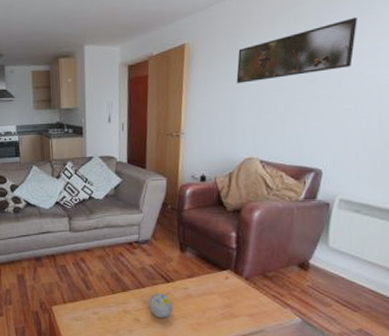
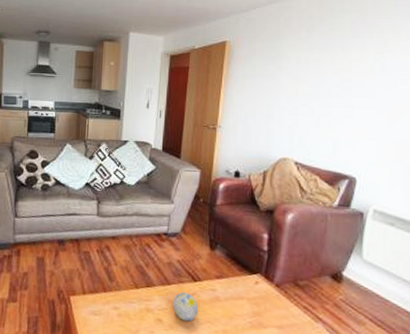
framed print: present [236,17,357,84] -> none [274,34,390,84]

